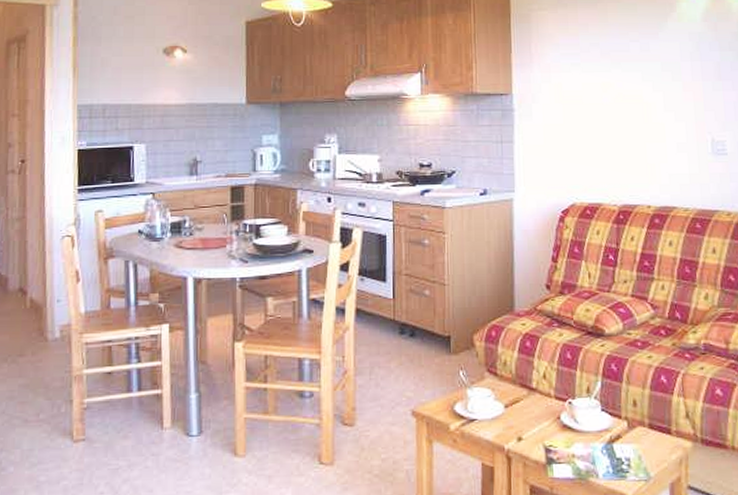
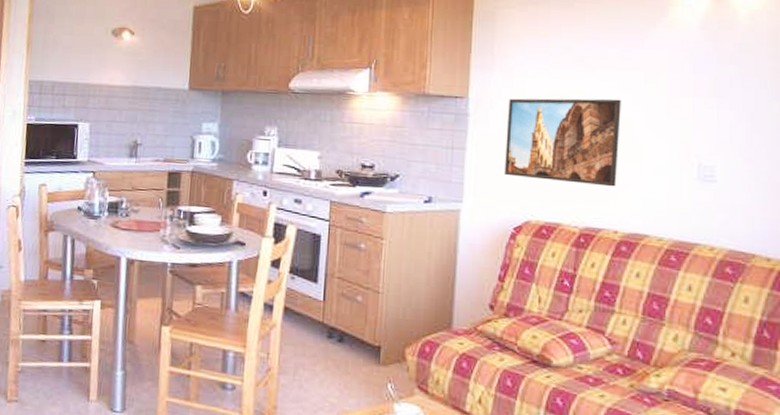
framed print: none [548,87,646,166] -> present [505,98,621,187]

